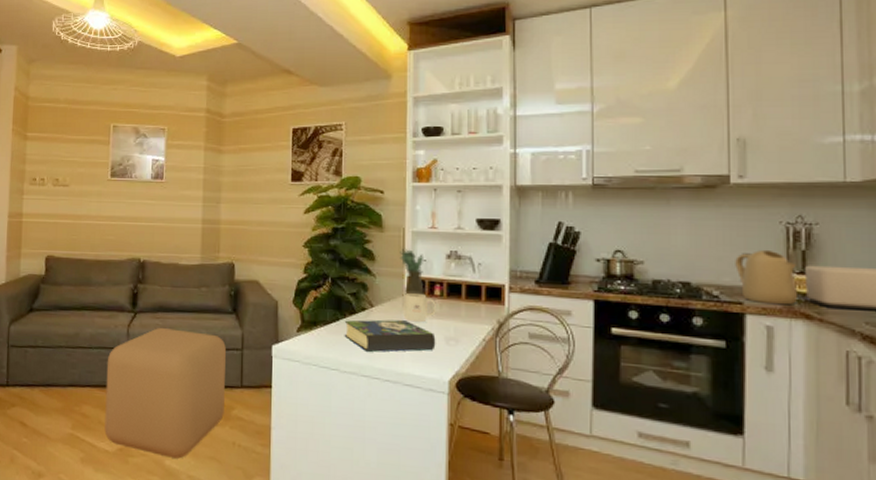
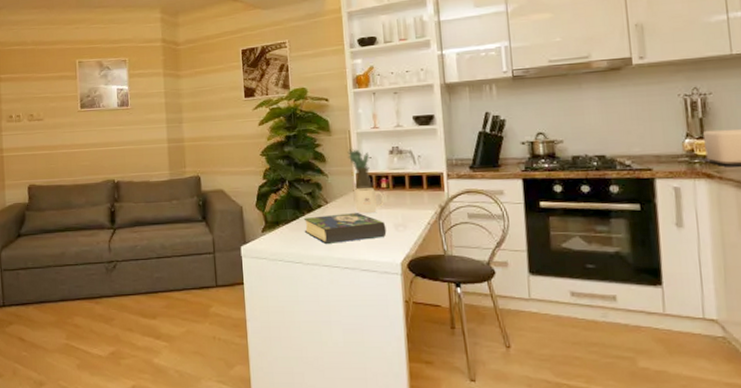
cube: present [104,328,226,459] -> none [92,240,203,356]
kettle: present [735,249,797,306] -> none [642,120,699,169]

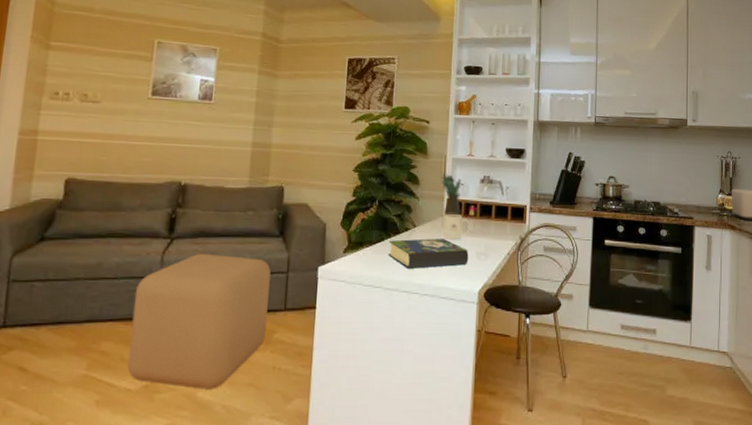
cube: none [92,240,203,356] -> present [127,254,271,389]

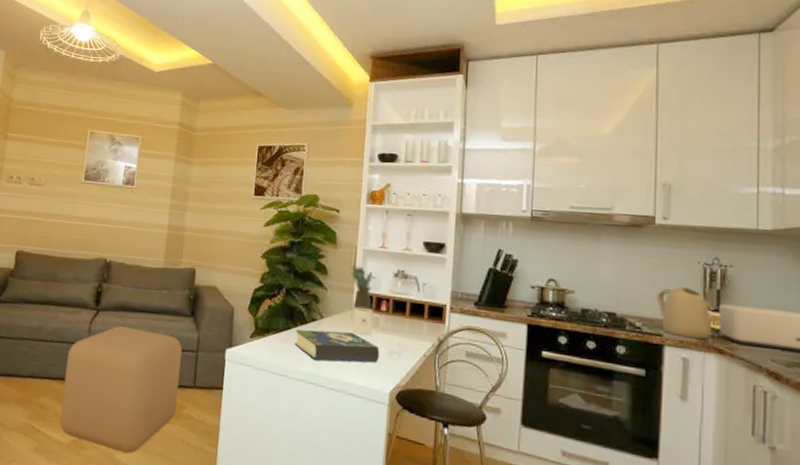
kettle: none [689,176,726,219] -> present [657,286,712,340]

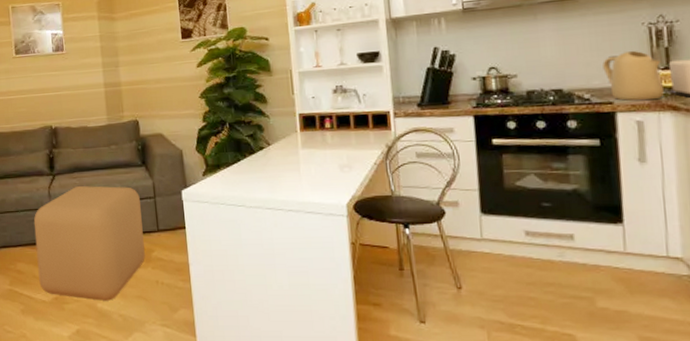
book: present [294,329,380,363] -> none [245,153,331,186]
vase: present [350,264,373,311] -> none [289,88,316,131]
mug: present [351,306,382,336] -> none [297,127,329,155]

